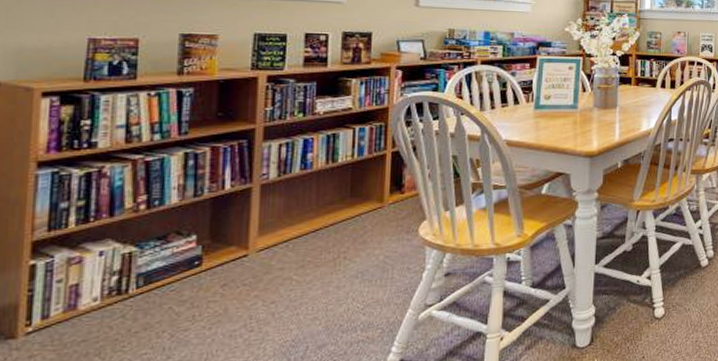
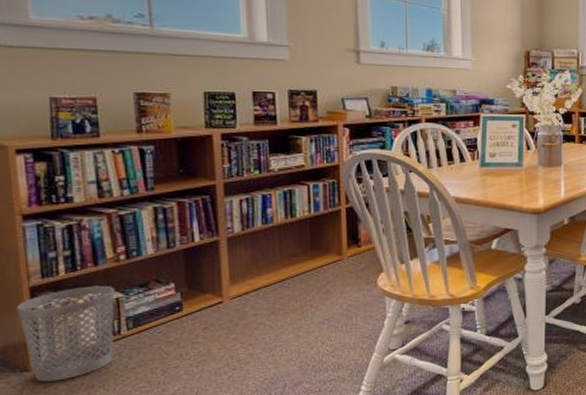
wastebasket: none [12,238,129,351] -> present [16,285,115,382]

